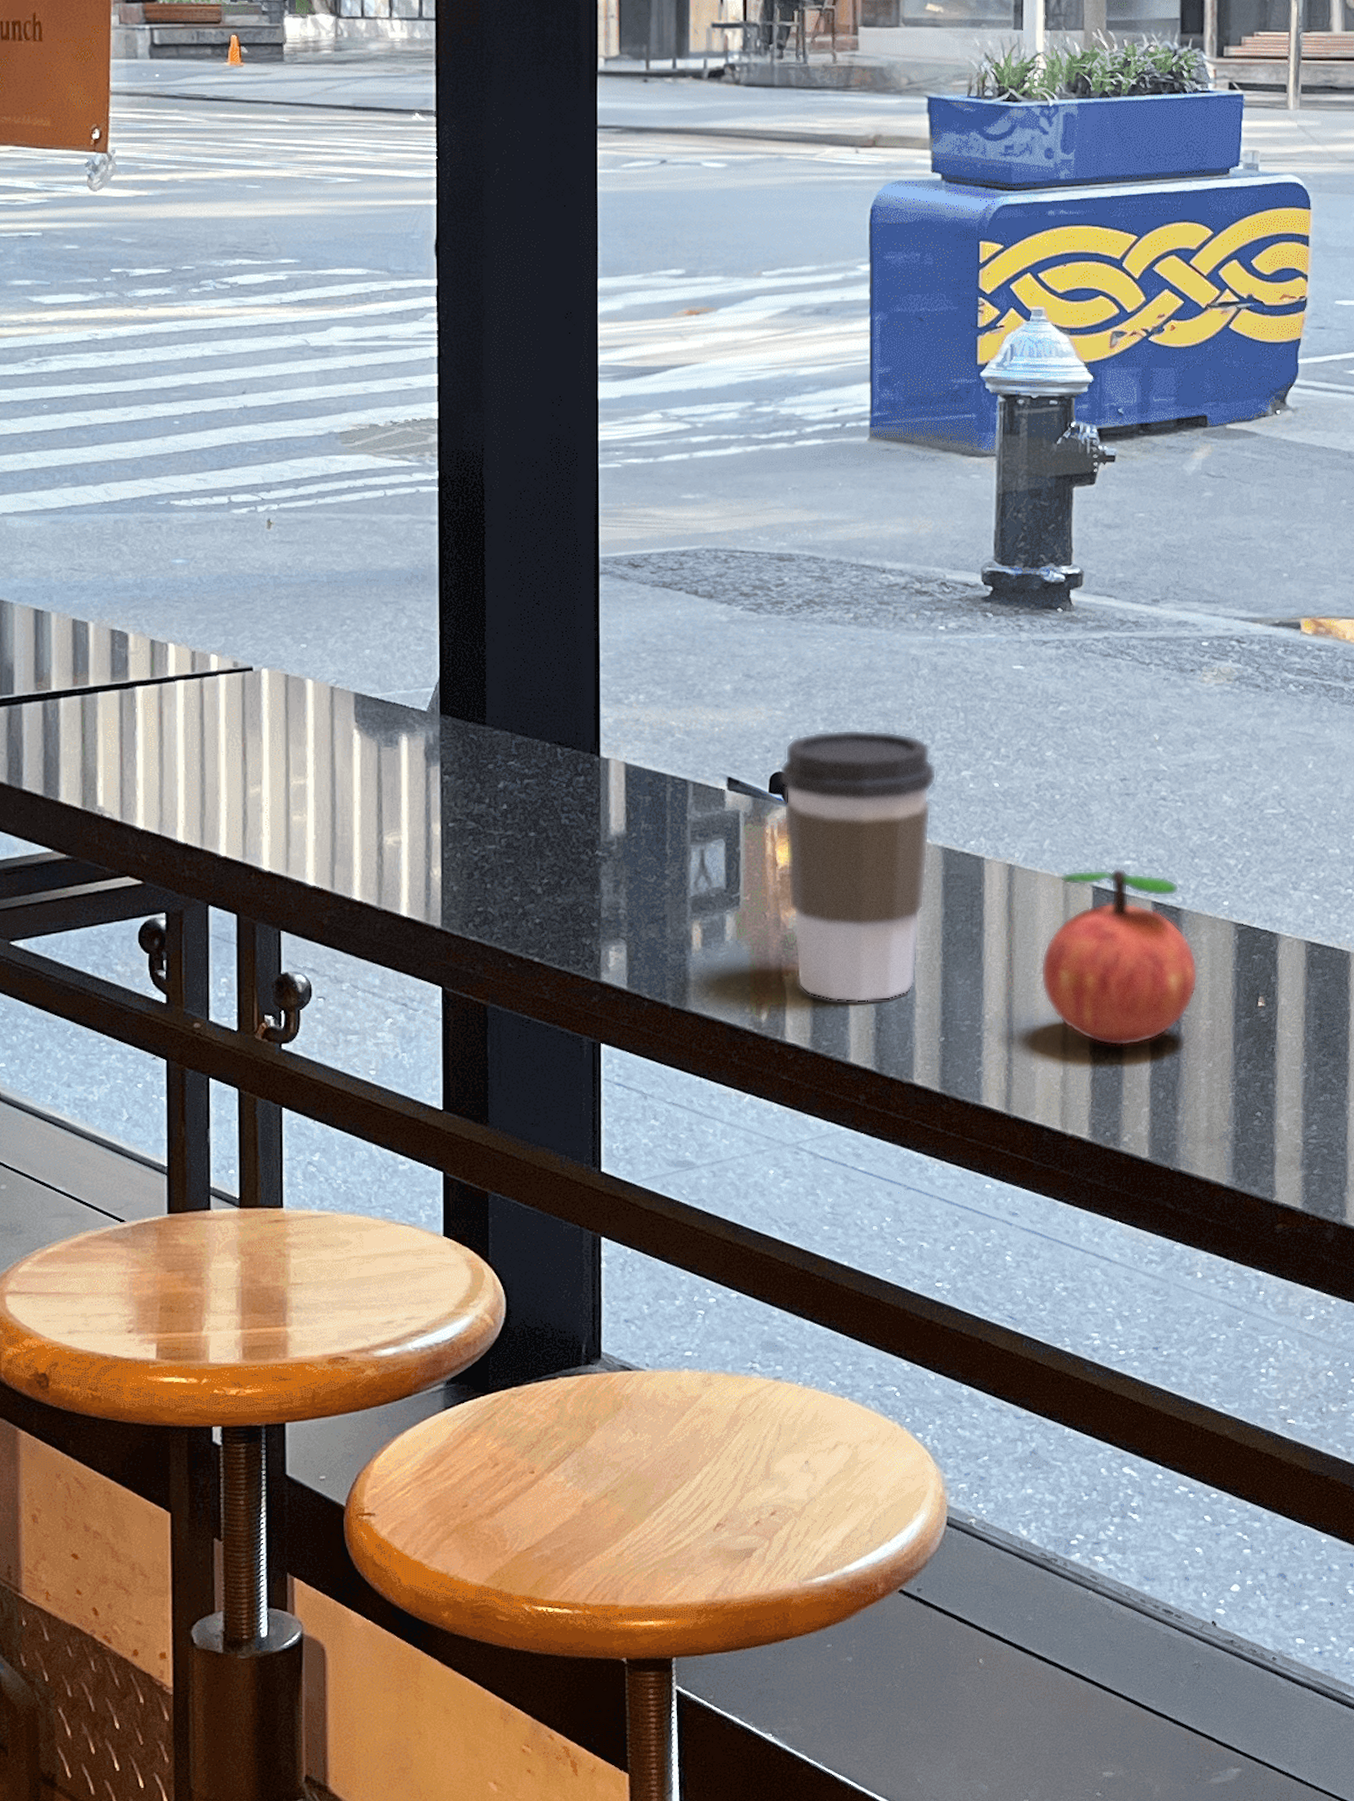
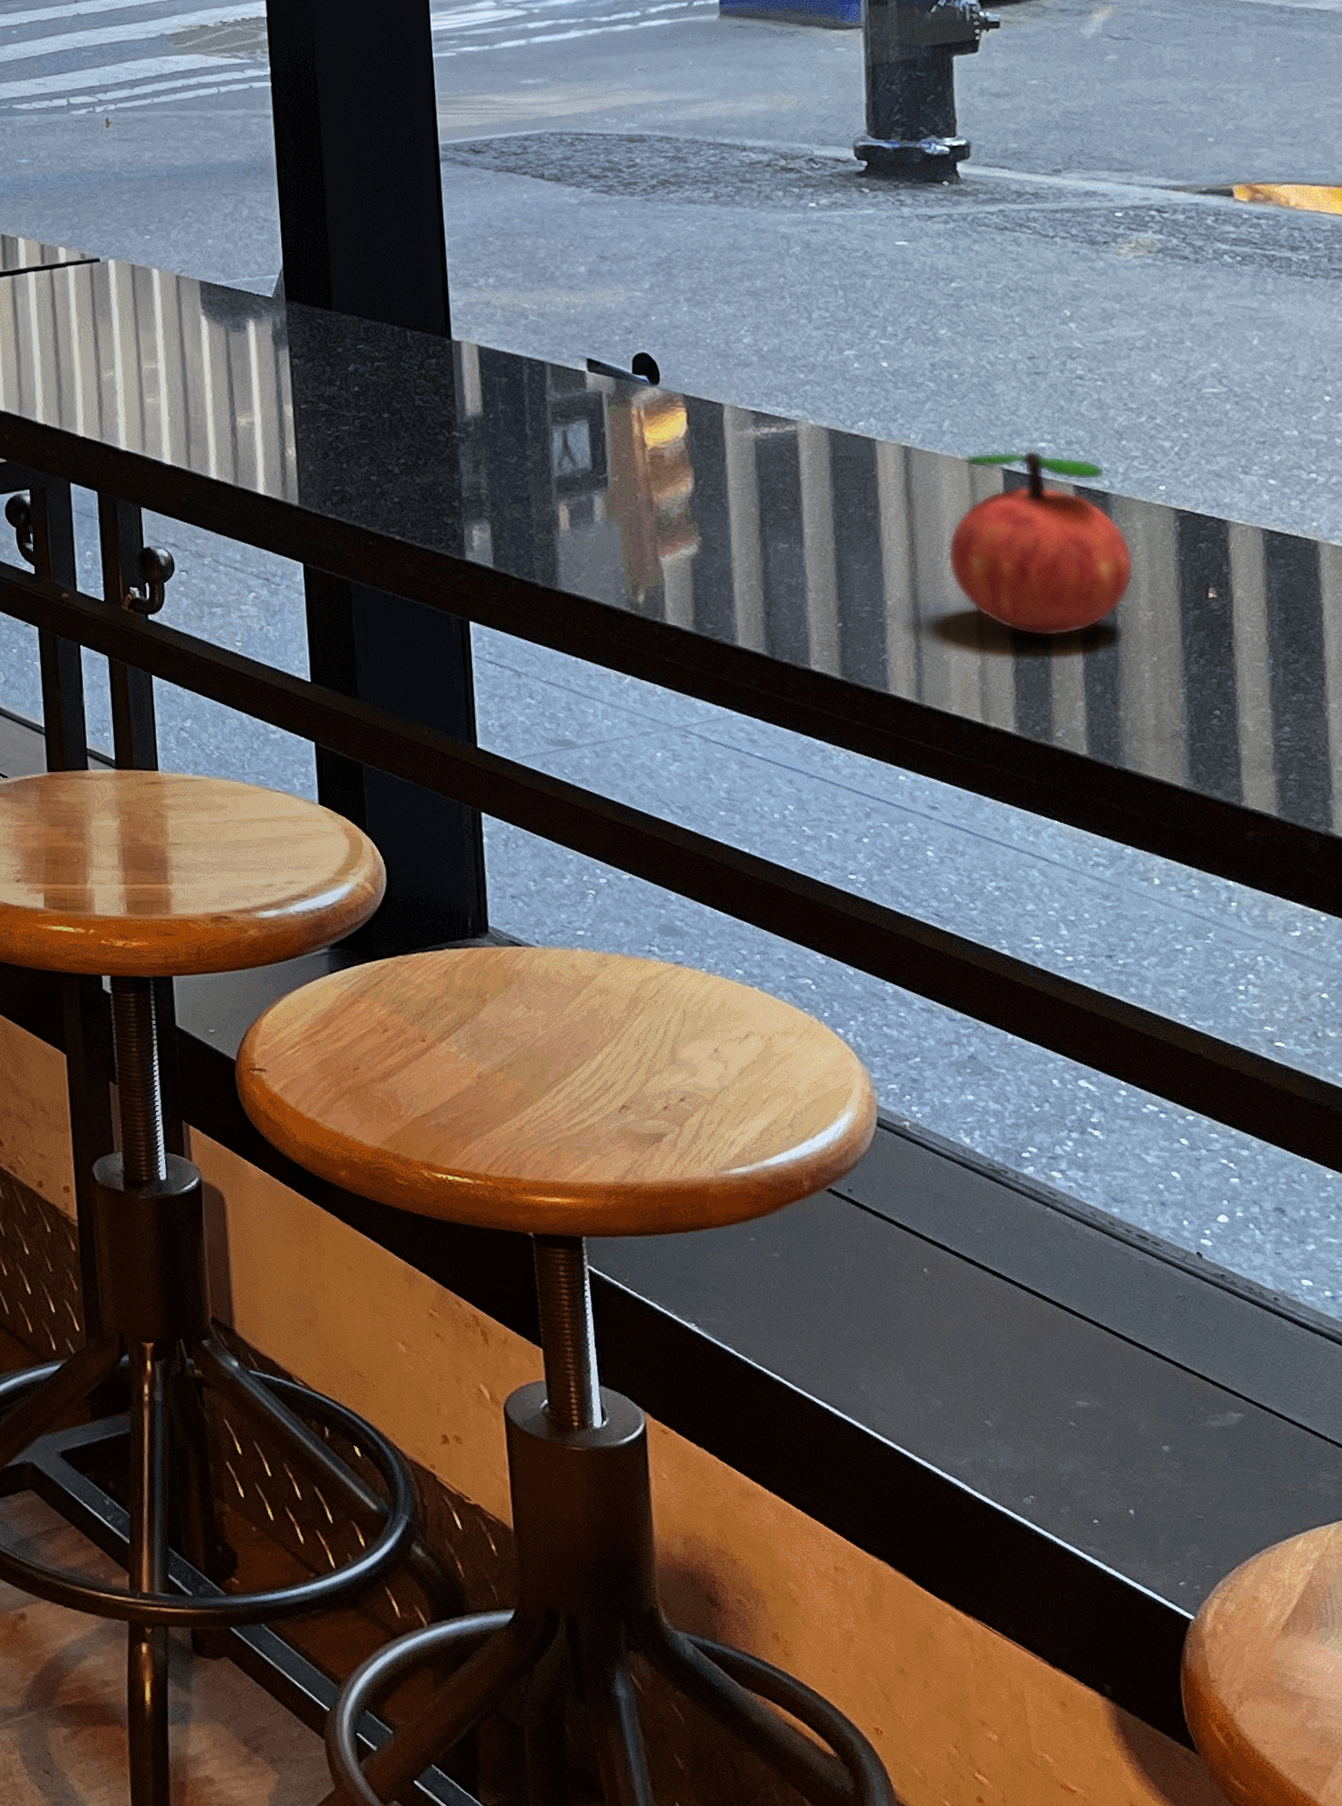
coffee cup: present [779,729,937,1003] -> none [642,309,817,586]

